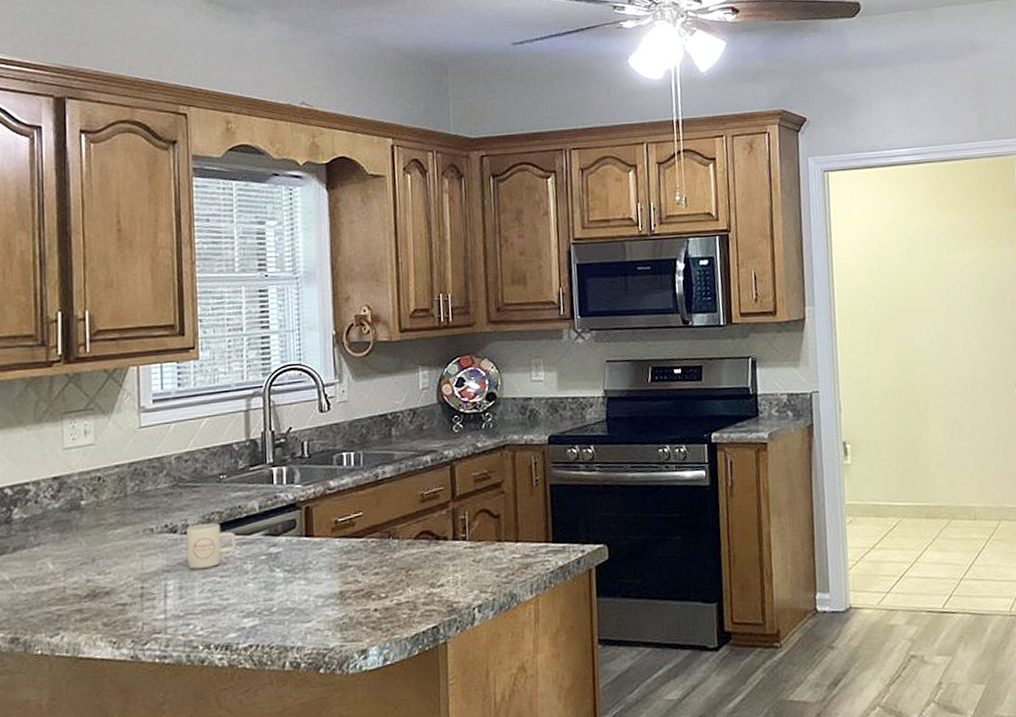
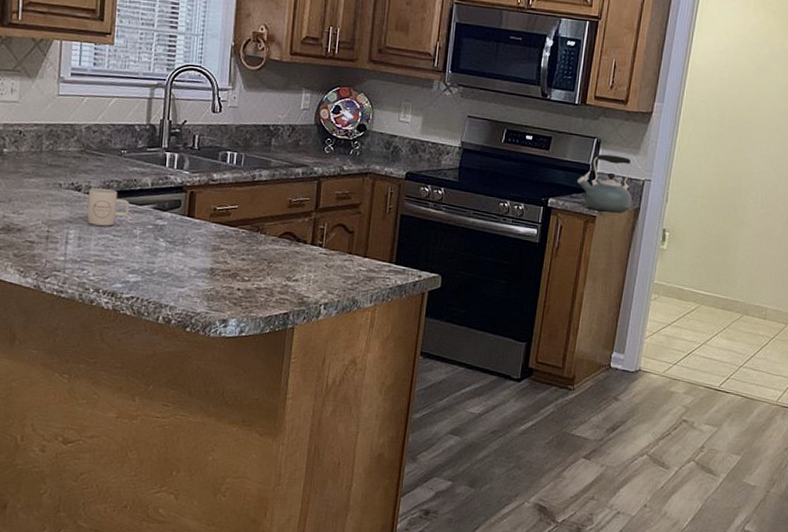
kettle: none [738,371,804,437] -> present [576,154,634,214]

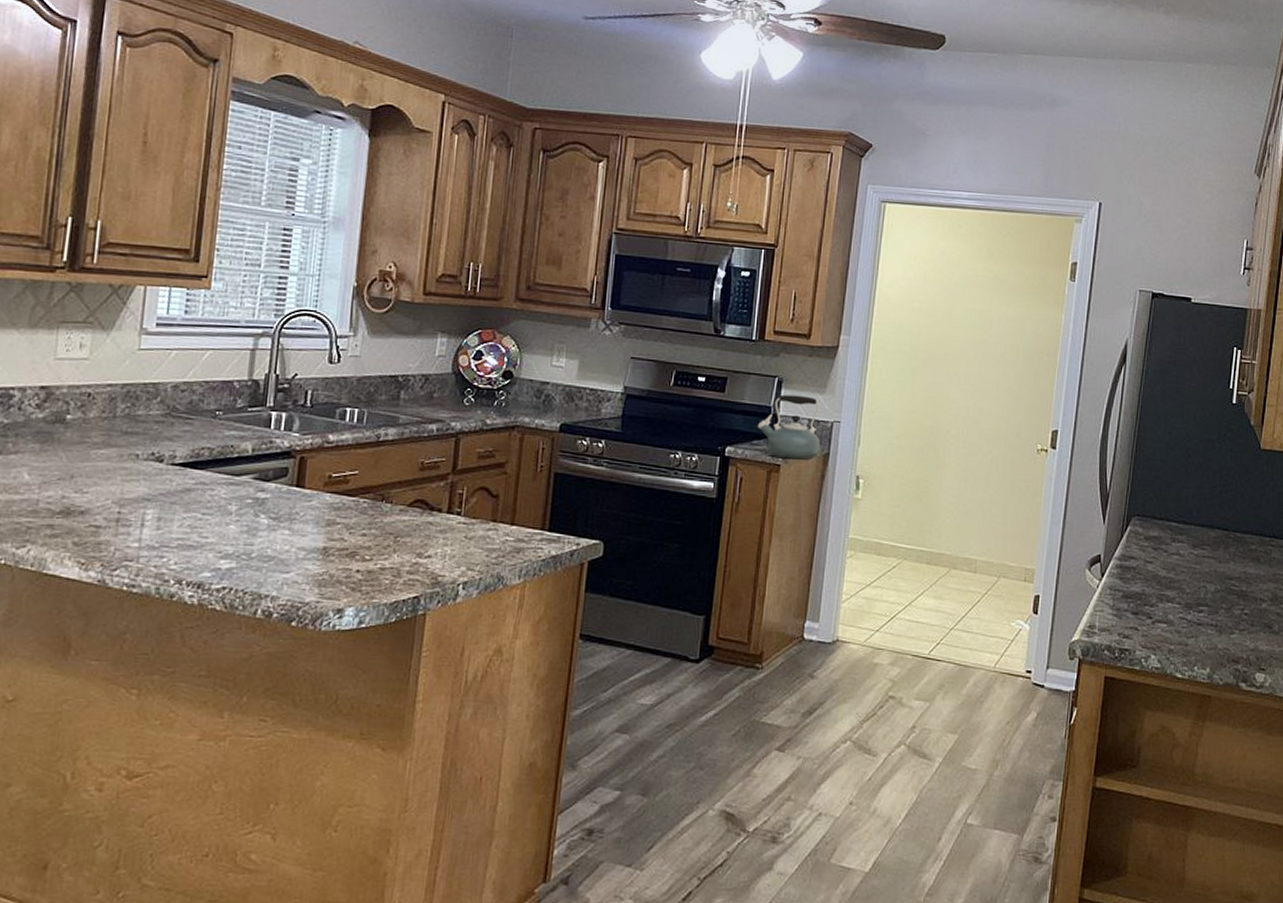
mug: present [87,188,130,226] -> none [169,457,225,503]

